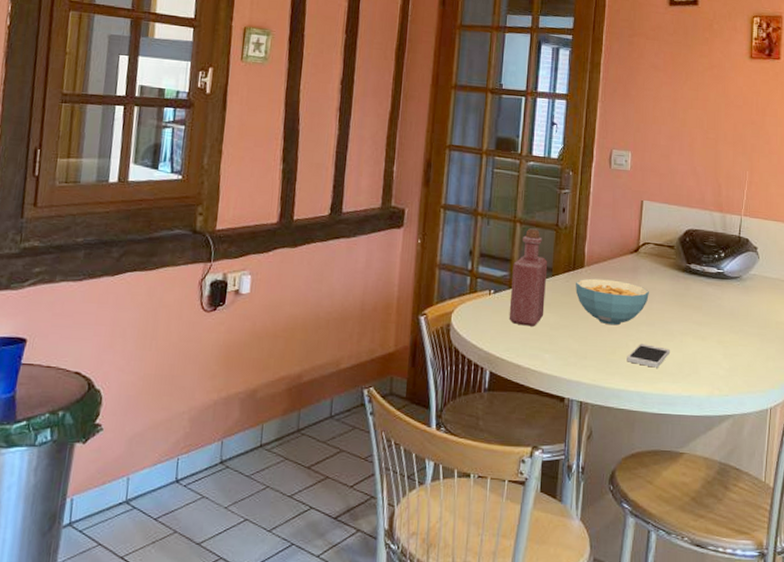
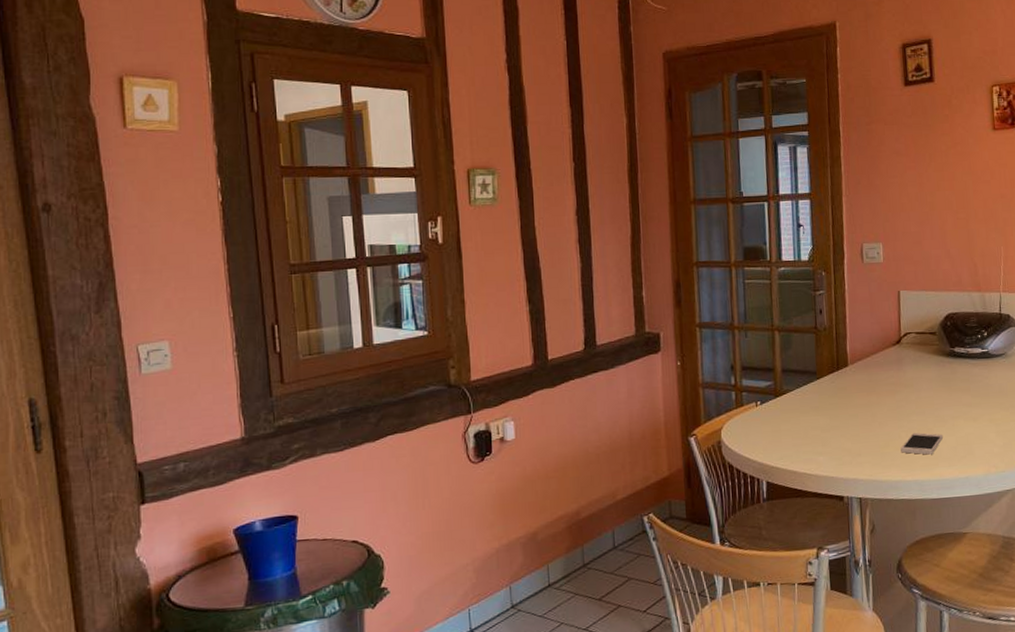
bottle: present [509,228,548,326] -> none [776,334,814,432]
cereal bowl: present [575,278,649,326] -> none [841,374,916,420]

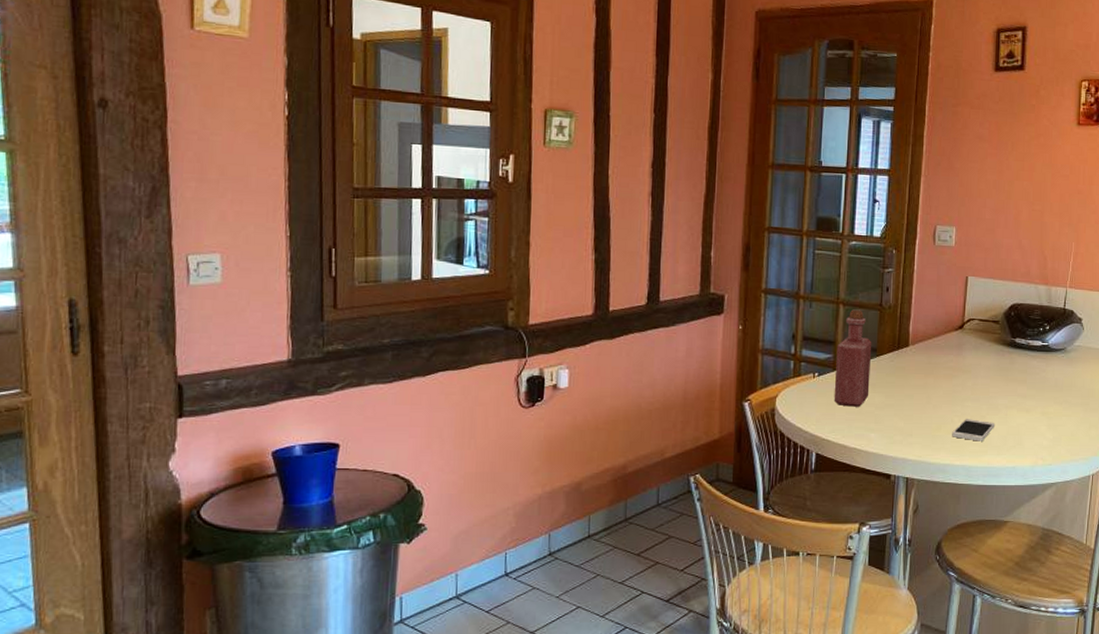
bottle: none [776,334,814,432] -> present [834,309,872,407]

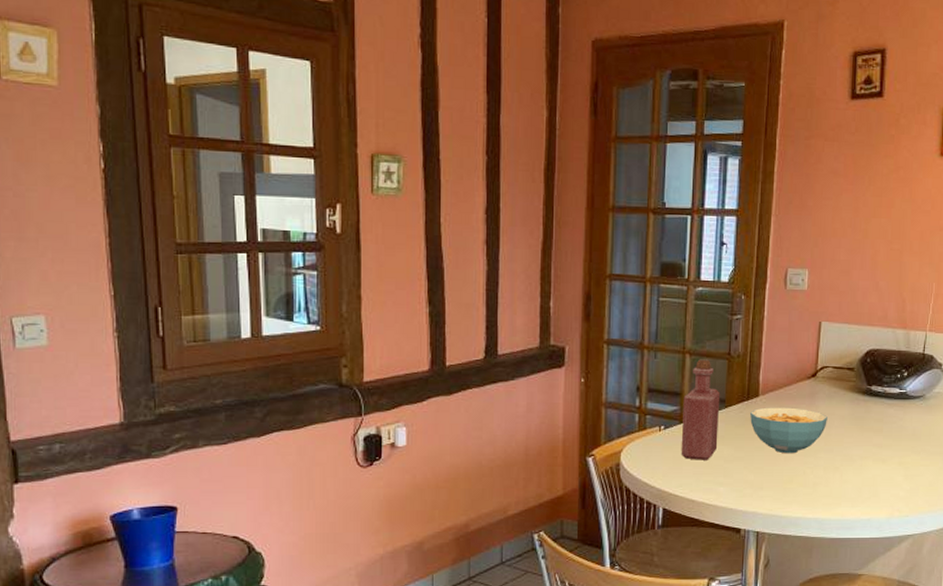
cereal bowl: none [900,357,974,402] -> present [750,407,827,454]
smartphone: present [952,419,994,442] -> none [804,471,849,494]

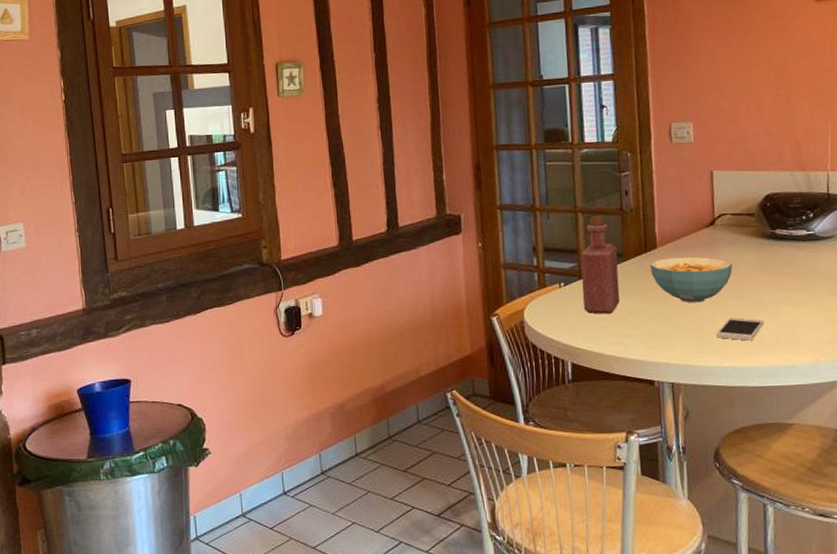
smartphone: none [804,471,849,494] -> present [716,318,764,341]

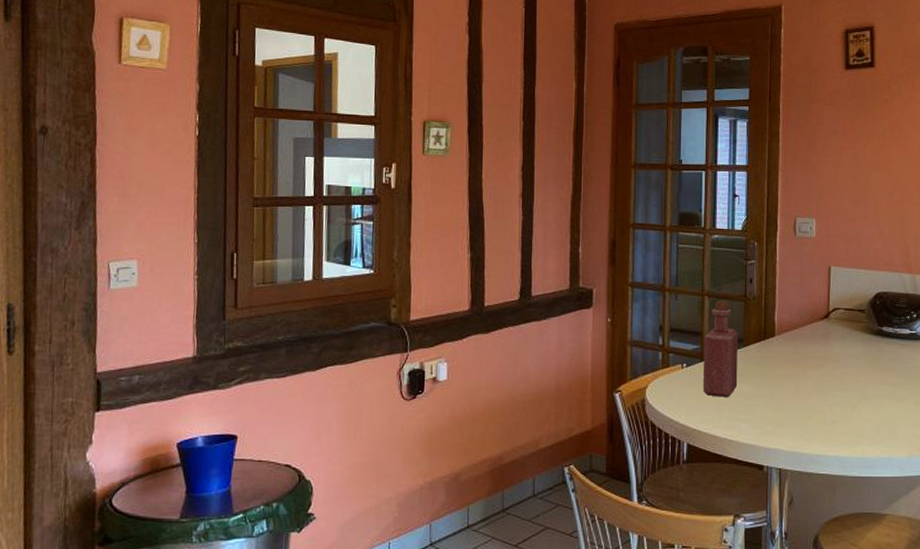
cereal bowl: present [650,256,733,303] -> none [768,346,842,392]
smartphone: present [716,318,764,341] -> none [823,409,866,432]

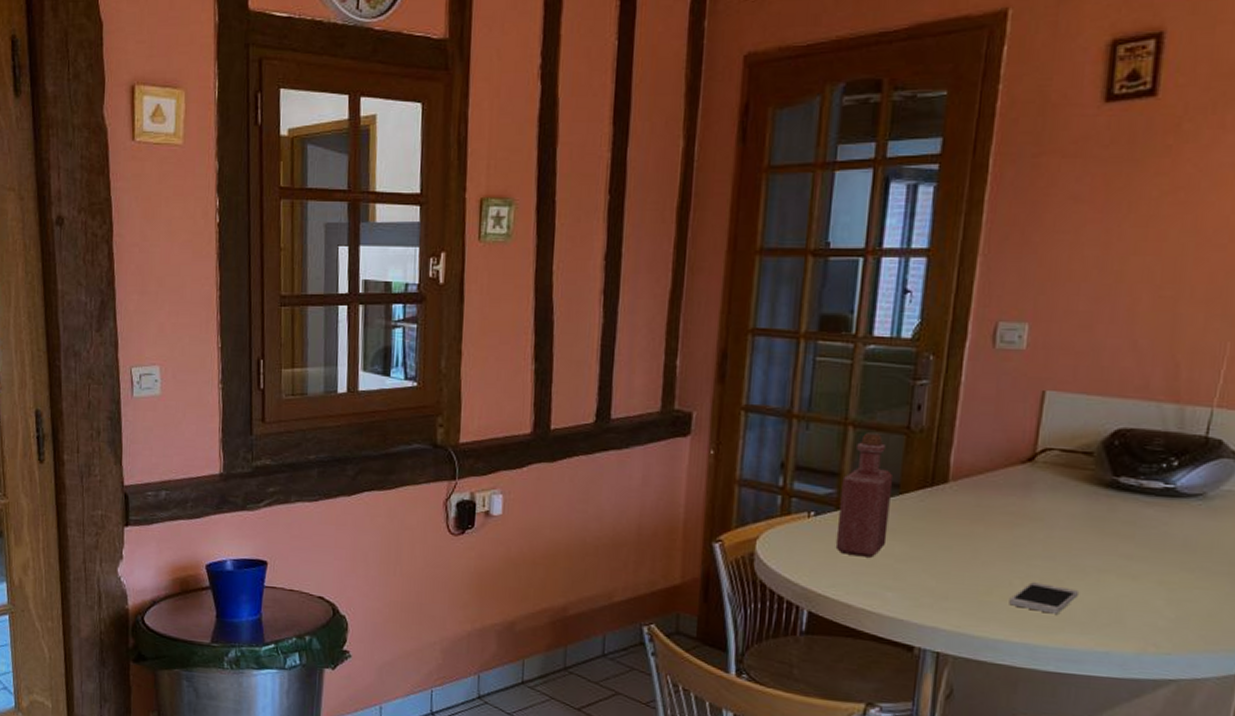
smartphone: none [823,409,866,432] -> present [1009,582,1078,614]

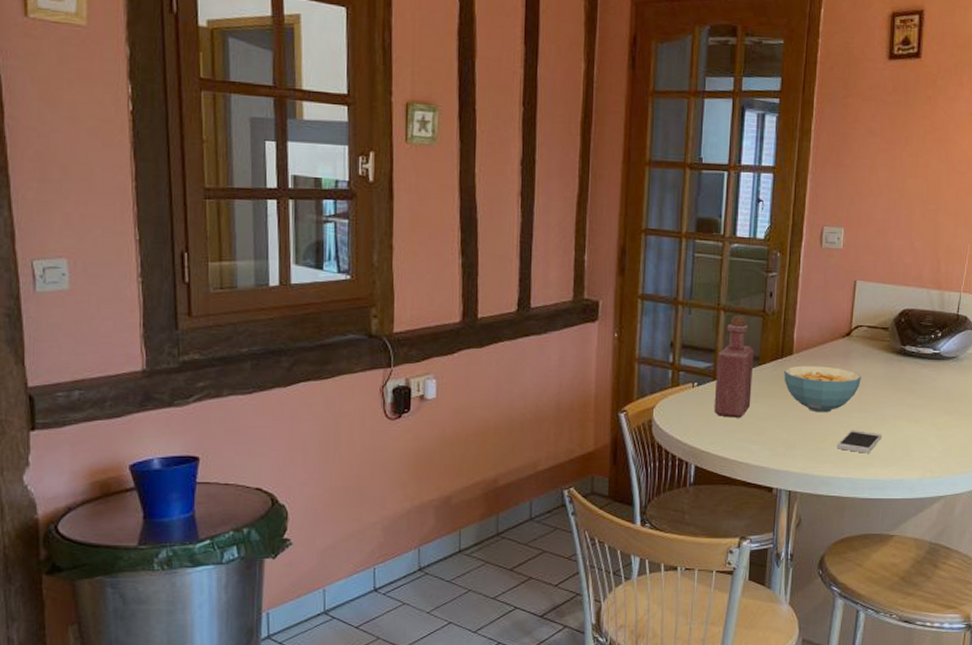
cereal bowl: none [934,496,1049,558] -> present [784,365,861,413]

